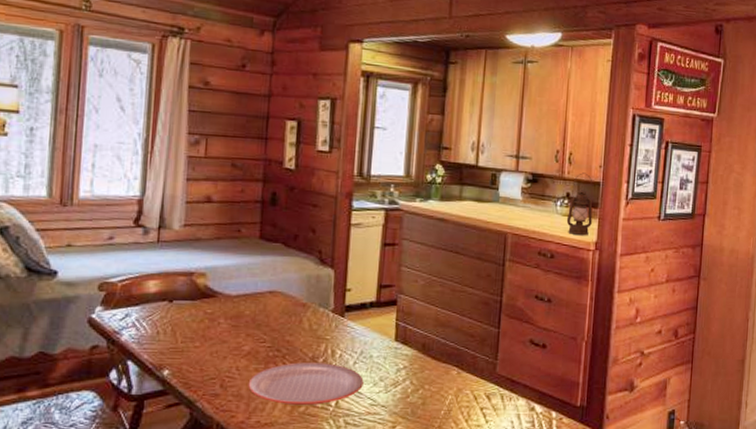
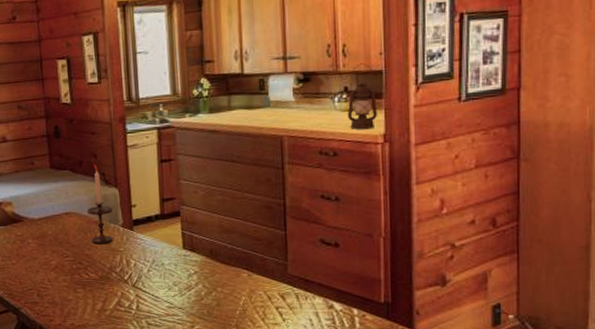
plate: present [248,362,364,406] -> none [59,272,159,310]
candlestick: none [294,239,325,331] -> present [87,164,113,245]

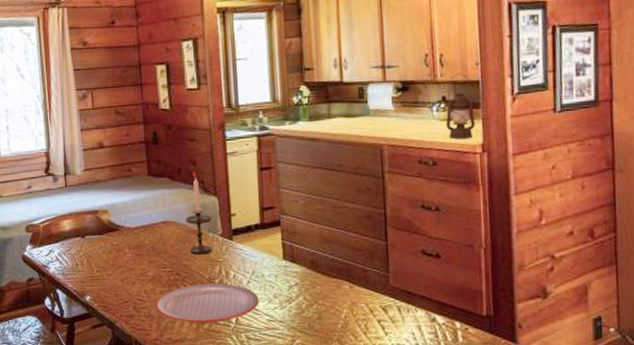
plate: none [59,272,159,310] -> present [156,283,259,324]

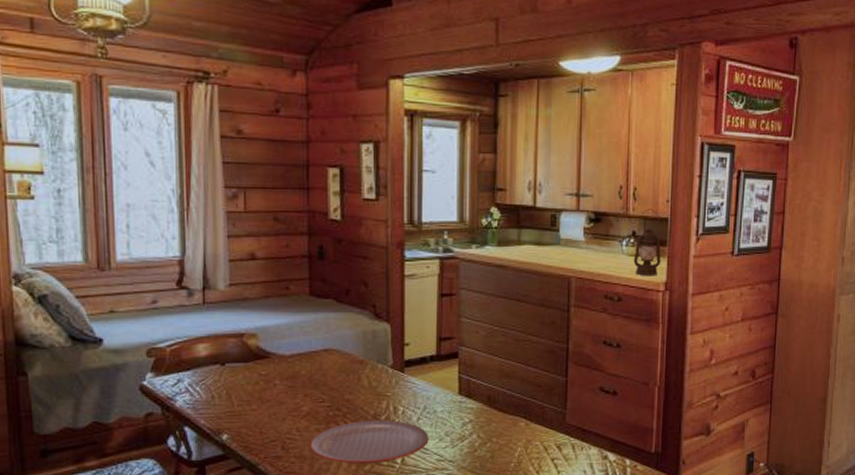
candlestick: present [186,171,212,255] -> none [352,294,382,388]

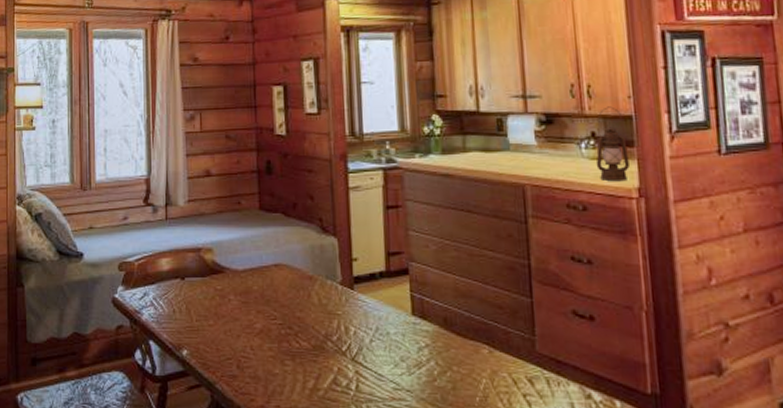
plate: present [310,420,429,465] -> none [264,341,383,390]

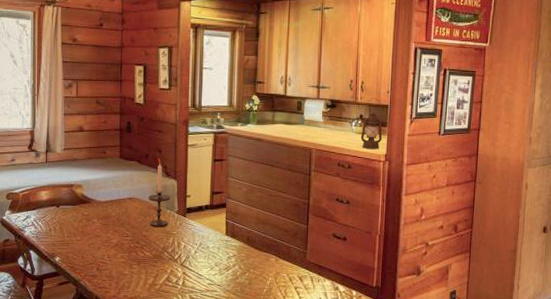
candlestick: none [300,207,330,305] -> present [148,158,170,228]

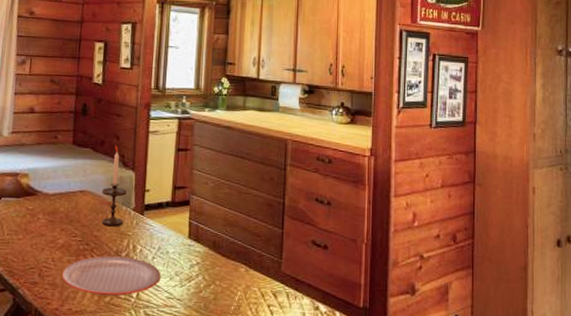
plate: none [117,252,203,285] -> present [61,256,161,297]
lantern: present [360,98,383,149] -> none [342,84,366,142]

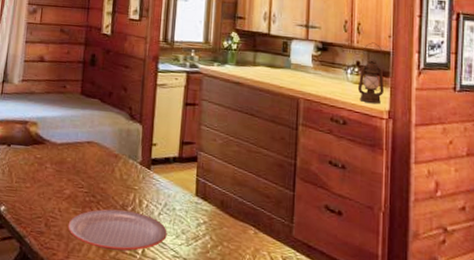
candlestick: present [101,145,127,227] -> none [108,97,134,180]
lantern: none [342,84,366,142] -> present [357,42,384,103]

